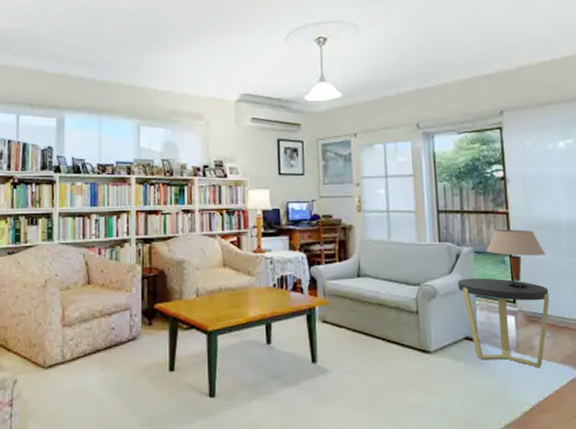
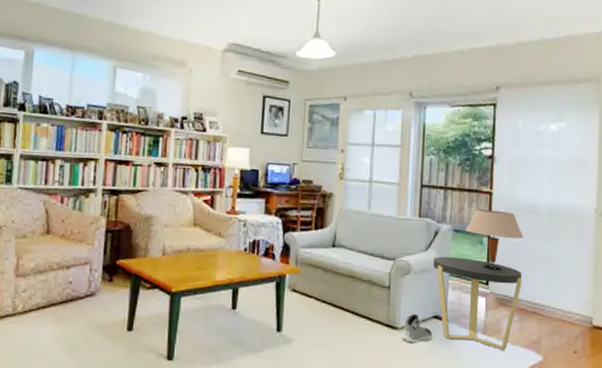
sneaker: none [435,336,466,366] -> present [401,313,433,343]

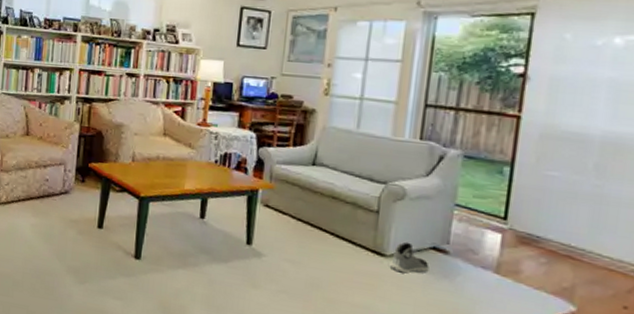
side table: present [433,256,522,350] -> none [435,183,556,294]
table lamp: present [466,209,524,269] -> none [481,134,562,204]

